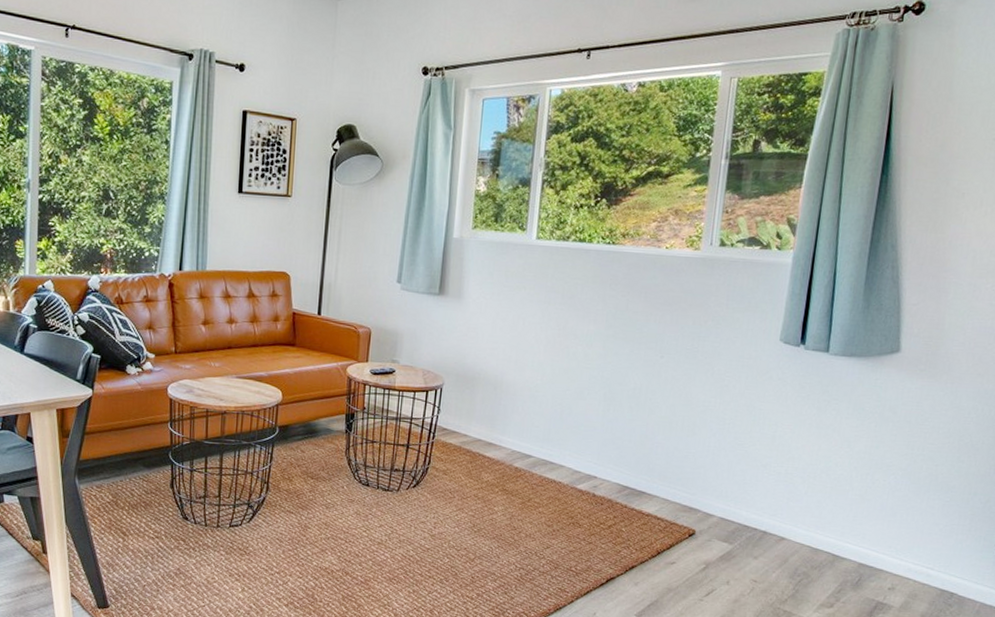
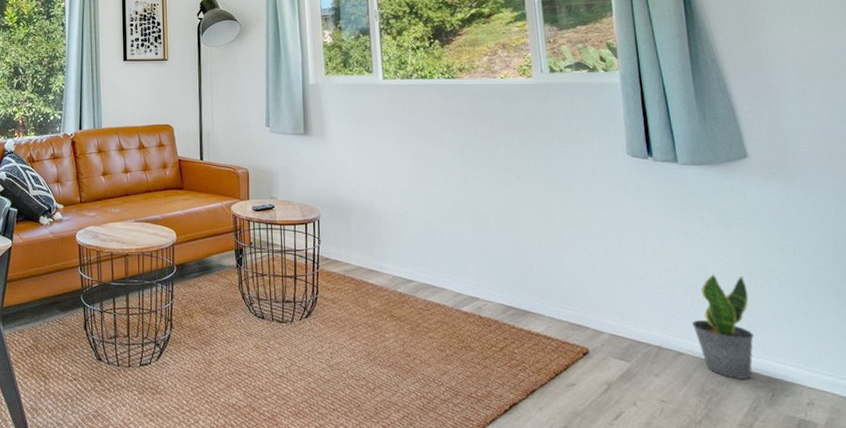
potted plant: none [801,465,863,565] -> present [692,274,754,379]

